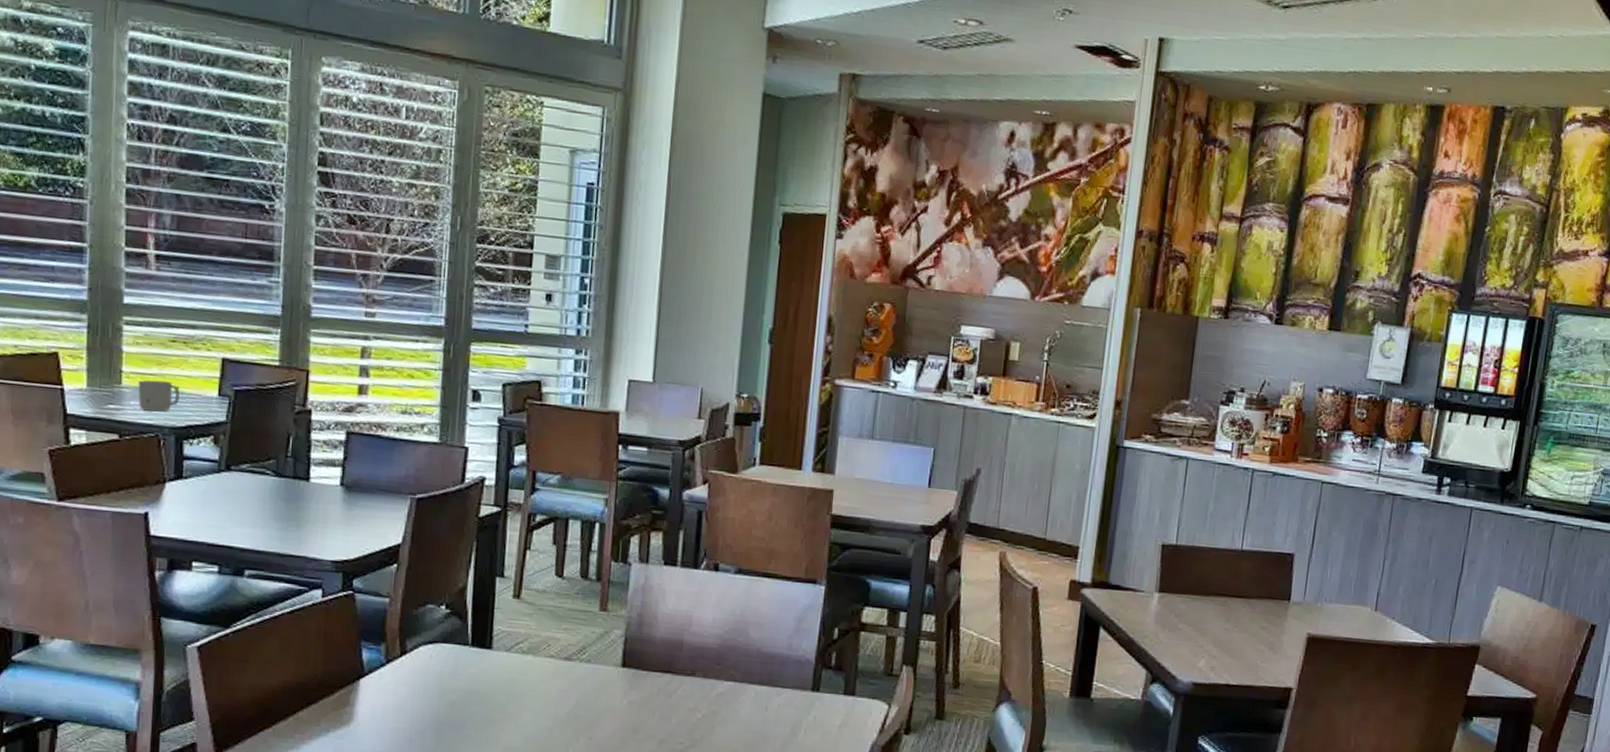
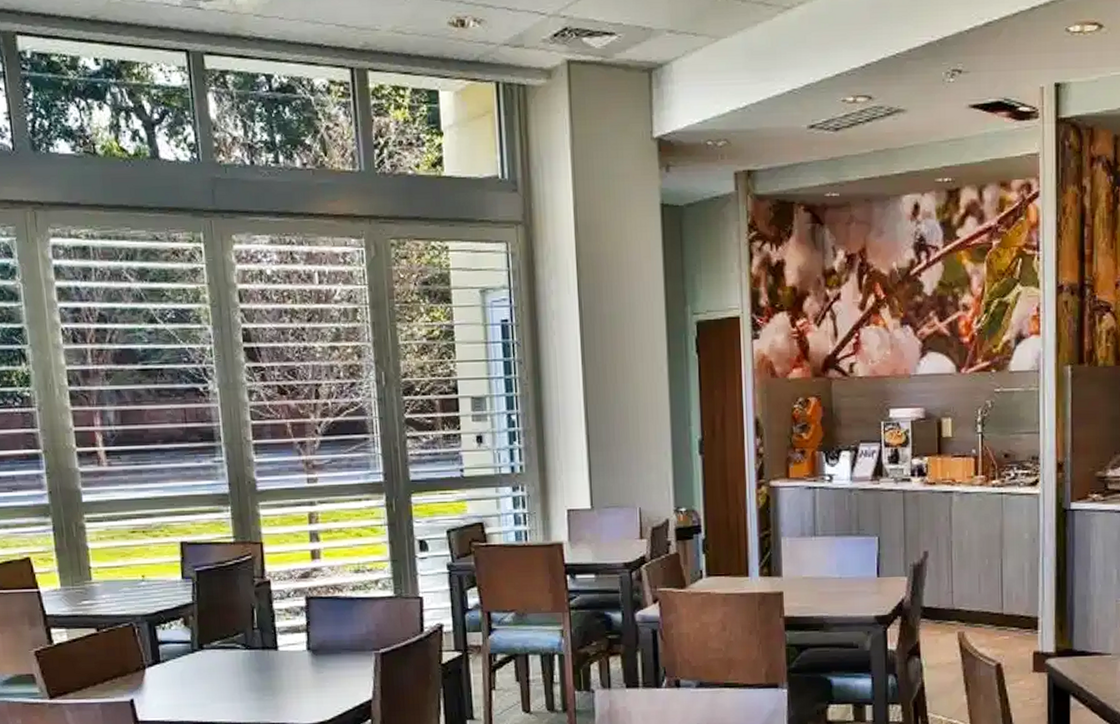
mug: present [138,380,181,412] -> none [107,571,147,602]

